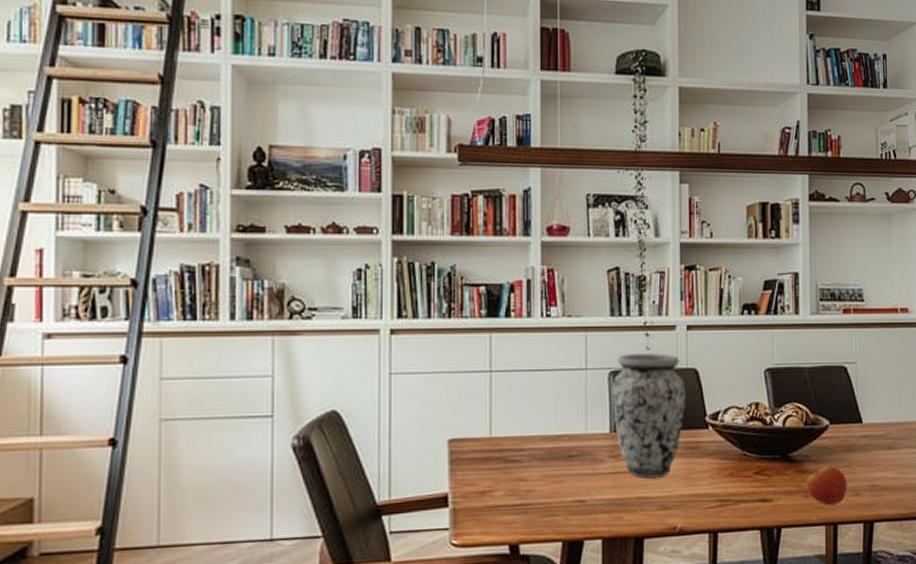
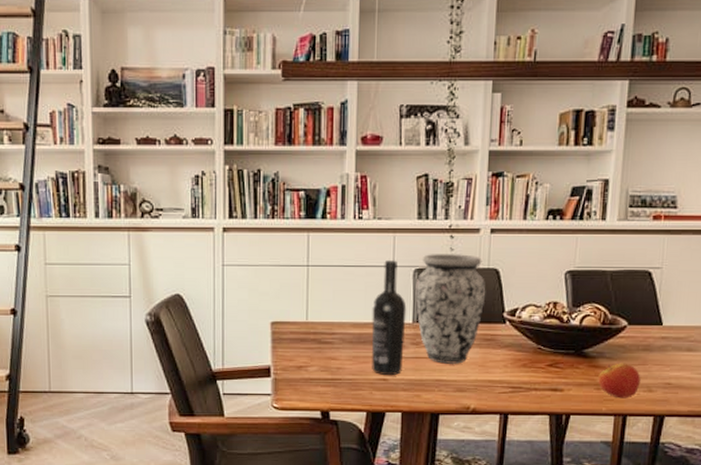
wine bottle: none [565,362,603,496] -> present [371,260,407,375]

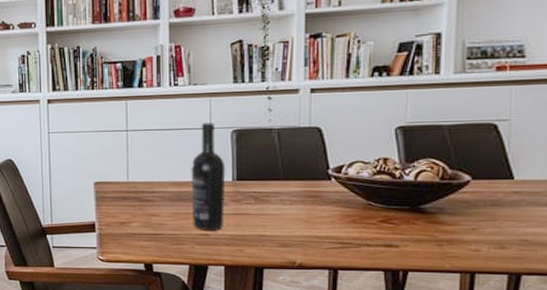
vase: present [415,254,486,364] -> none [234,114,308,220]
apple: present [598,363,641,399] -> none [439,219,490,256]

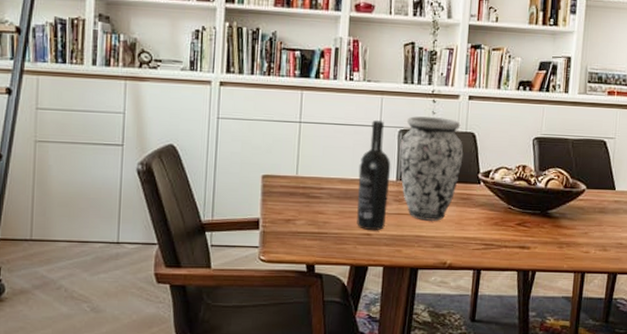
vase: none [234,114,308,220] -> present [399,116,464,221]

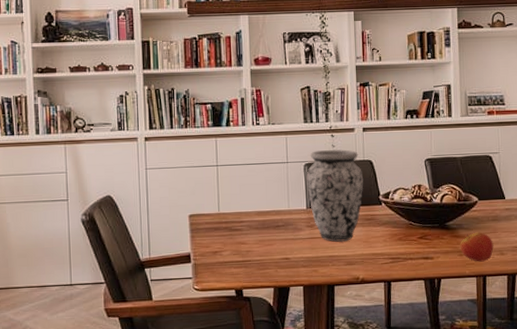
wine bottle: present [356,120,391,230] -> none [272,157,301,255]
apple: none [560,223,597,257] -> present [460,232,494,262]

